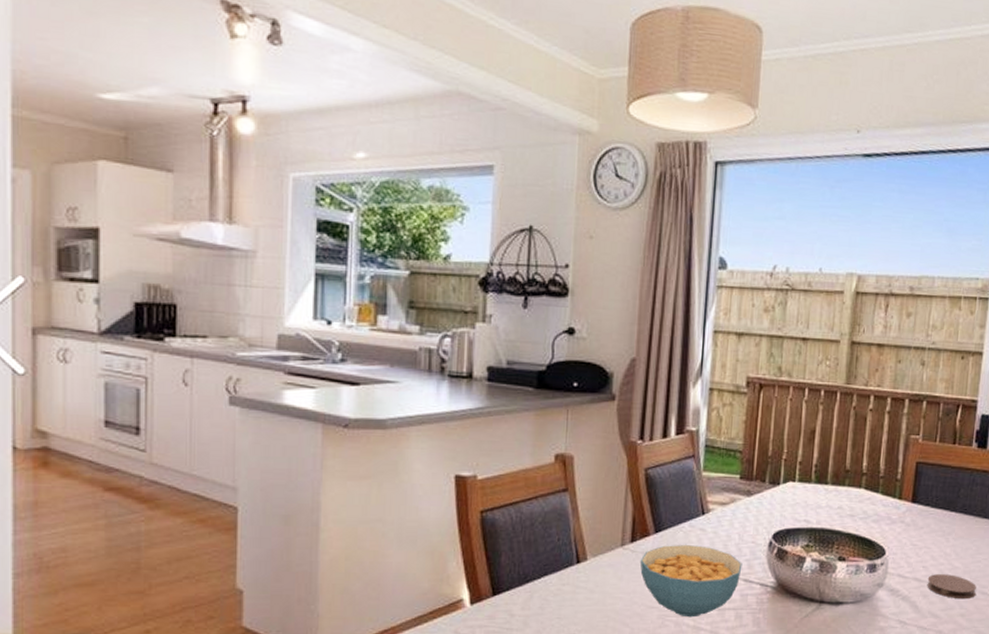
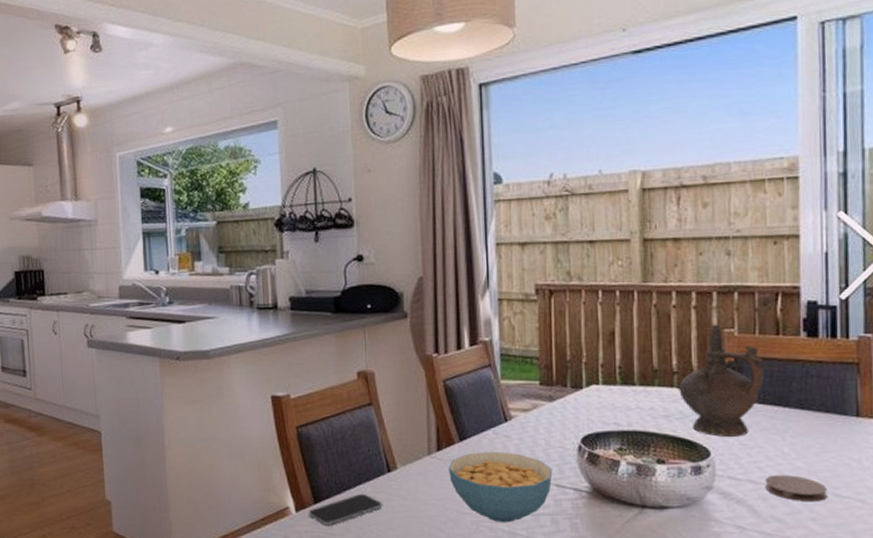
smartphone: none [485,585,567,620] -> present [308,493,382,526]
ceremonial vessel: none [865,429,940,537] -> present [679,324,764,437]

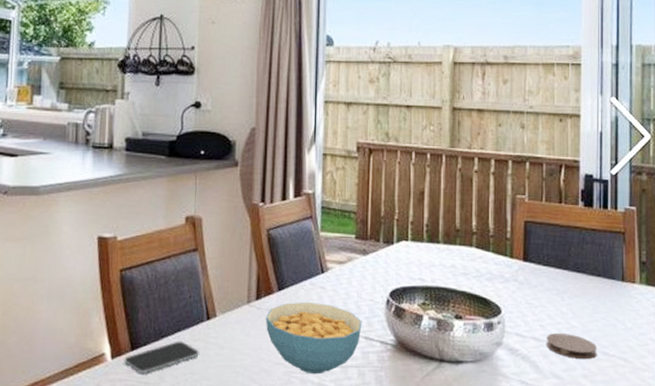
ceremonial vessel: present [679,324,764,437] -> none [477,190,548,296]

